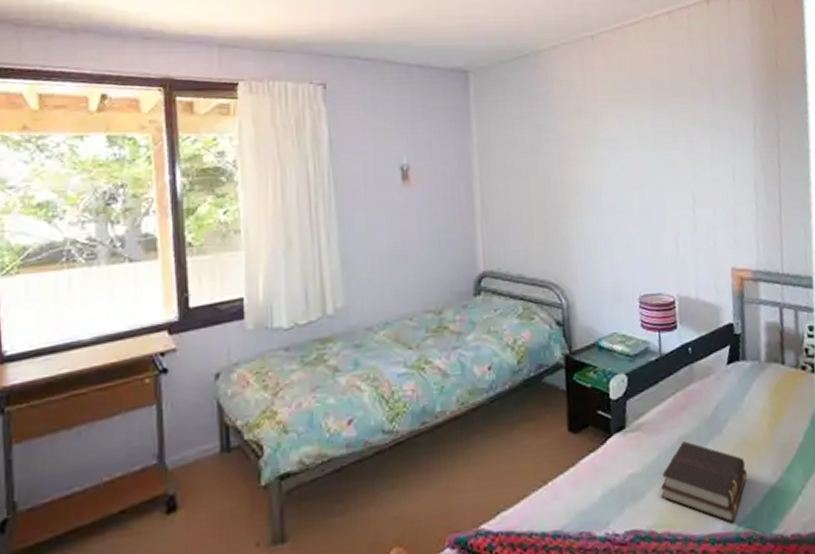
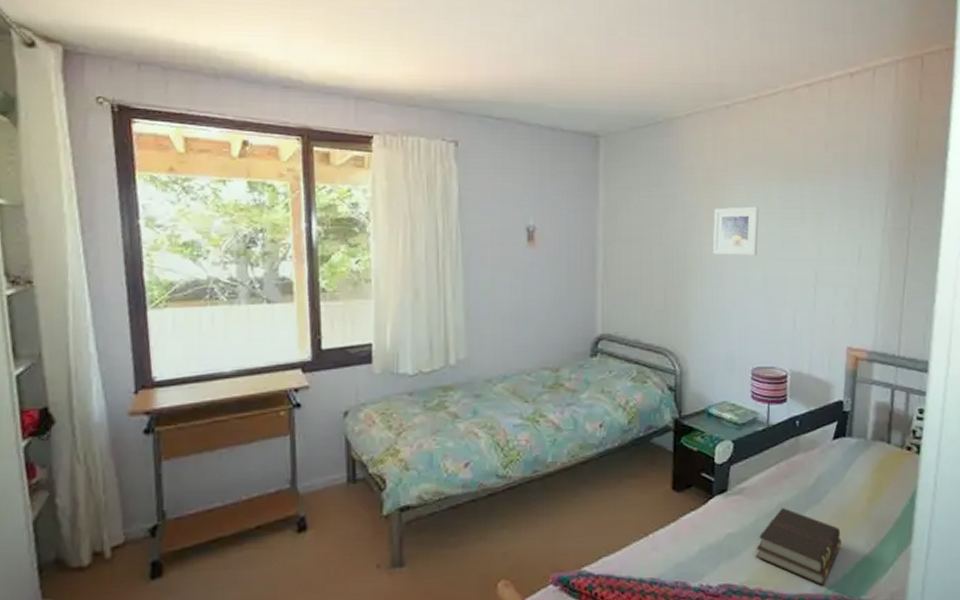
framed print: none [587,132,634,183] -> present [712,206,760,256]

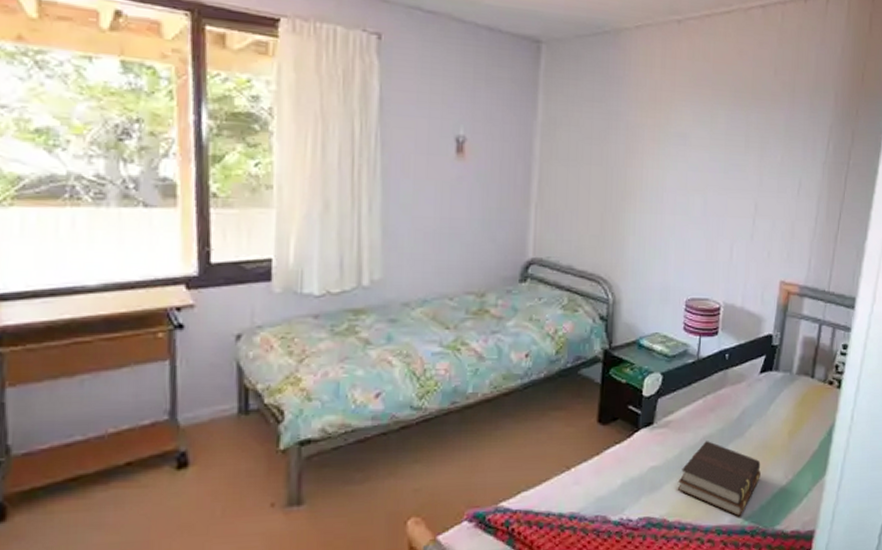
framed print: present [712,206,760,256] -> none [654,130,705,183]

